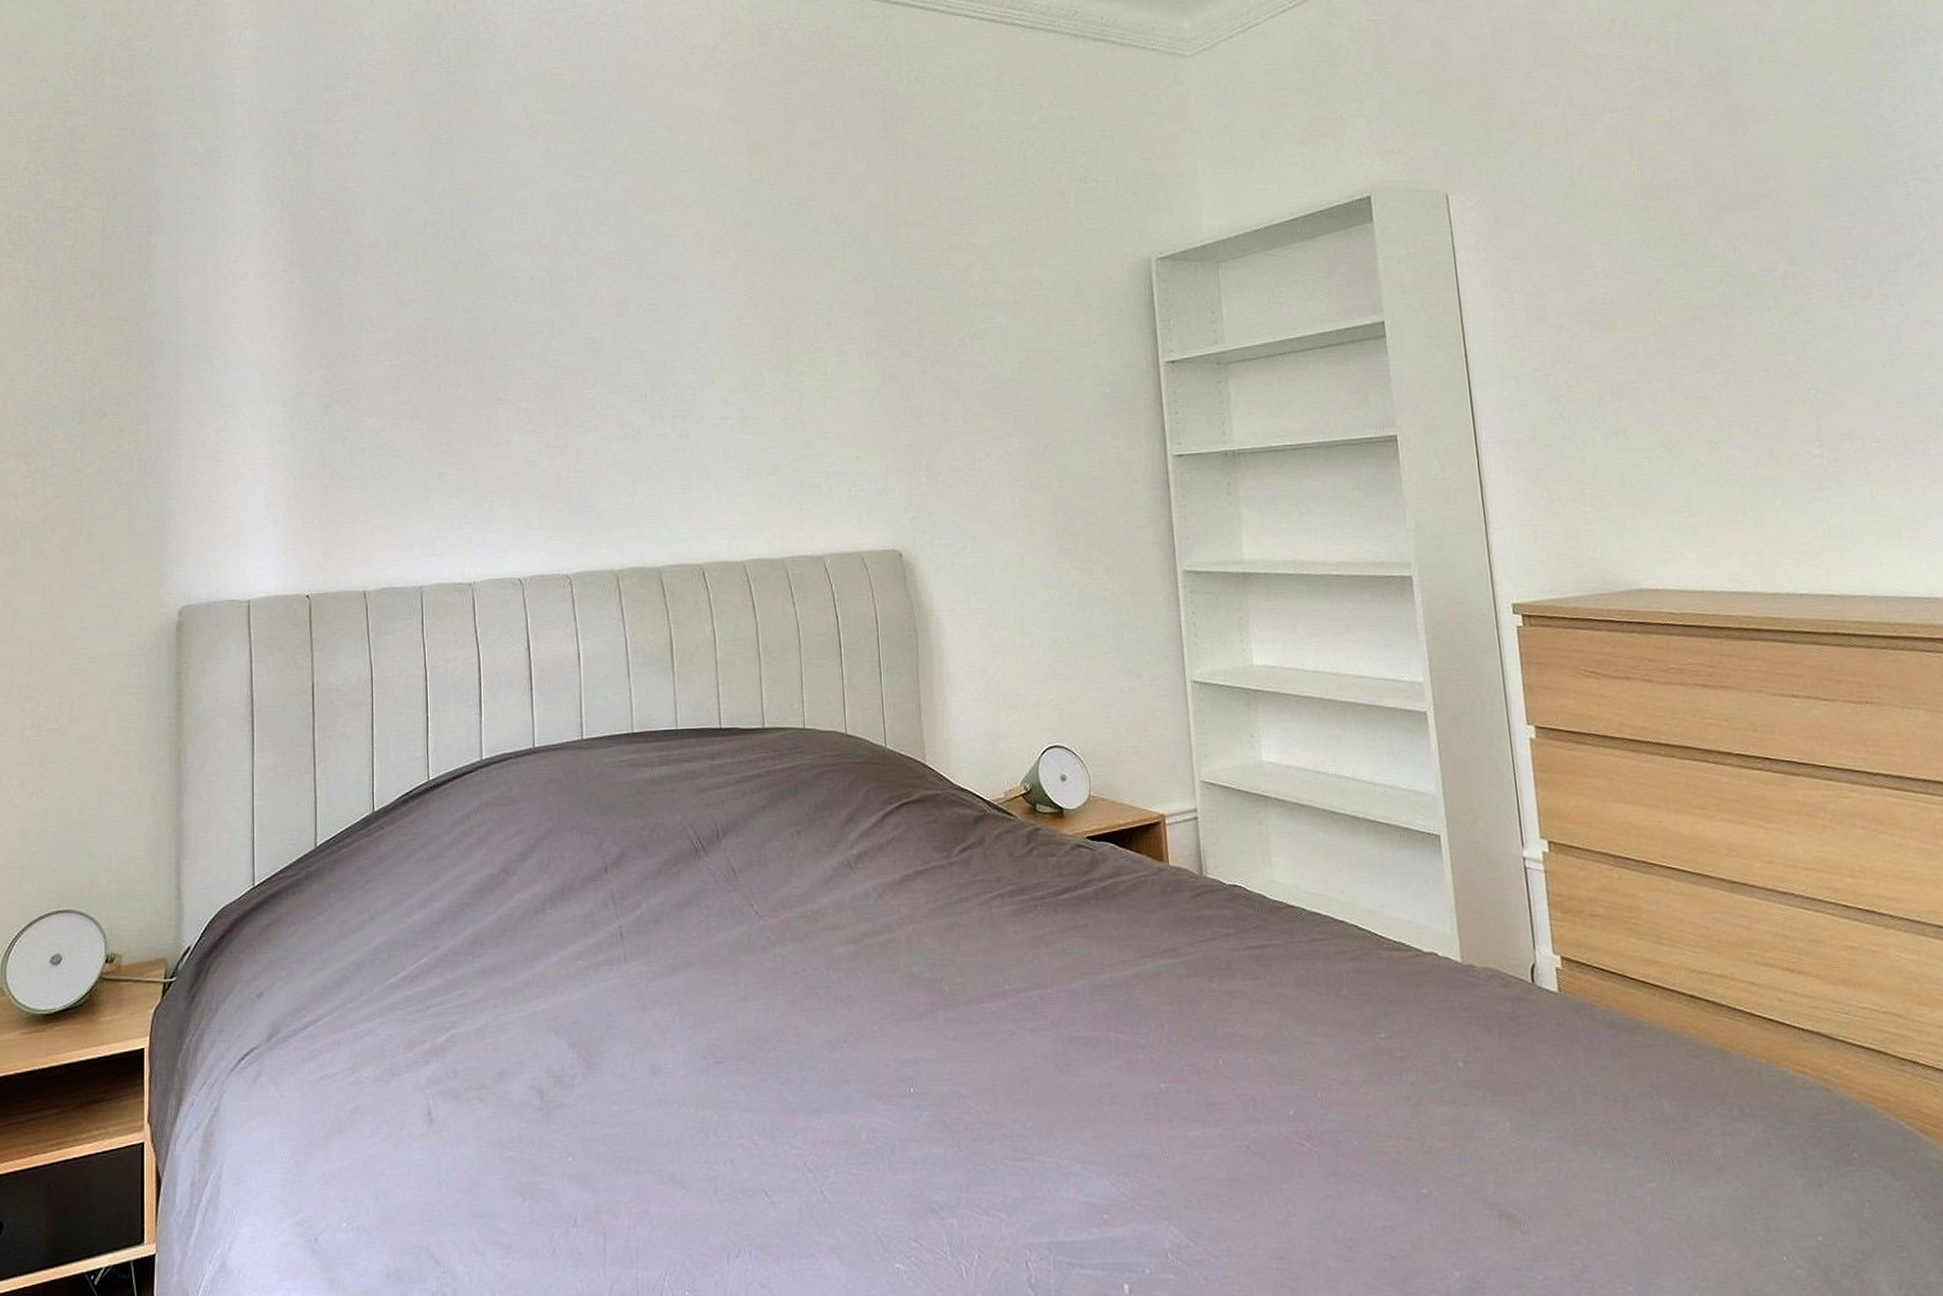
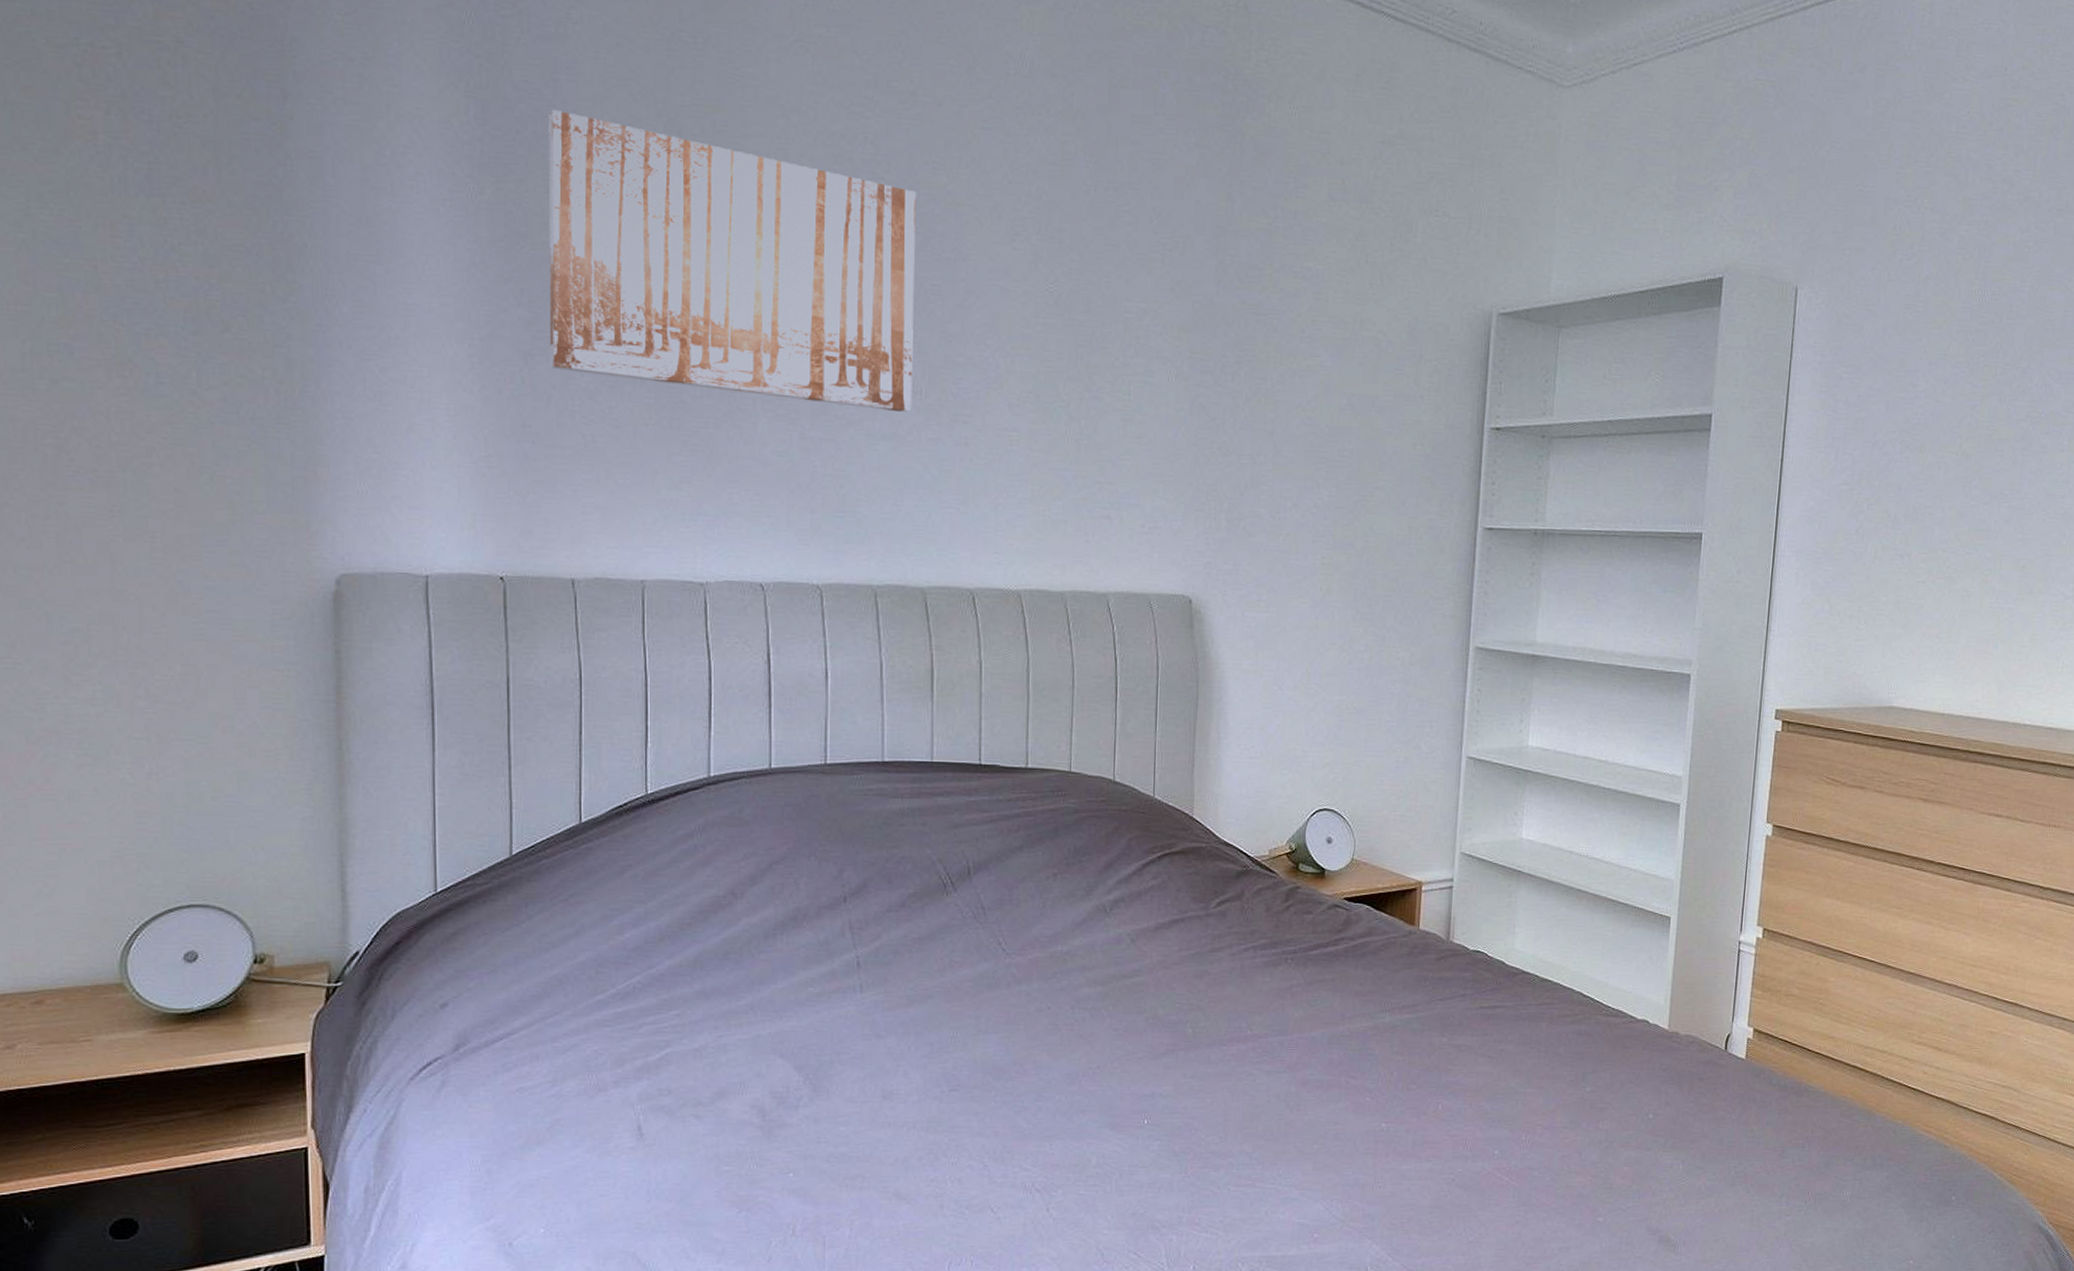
wall art: none [342,210,639,416] -> present [549,110,917,413]

